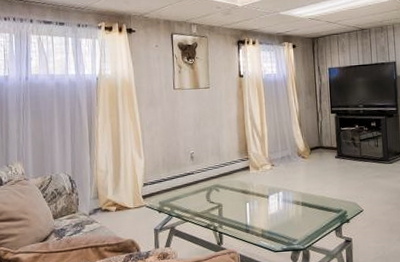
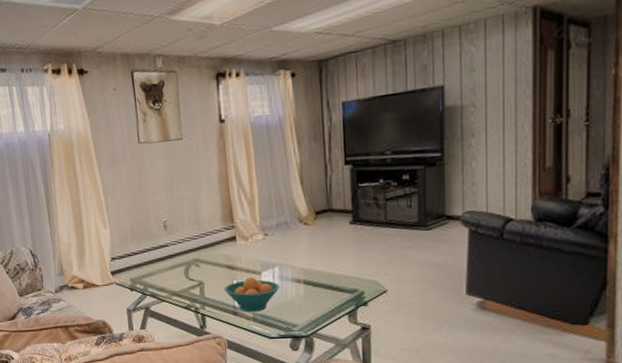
fruit bowl: none [238,200,283,230] -> present [224,277,280,313]

